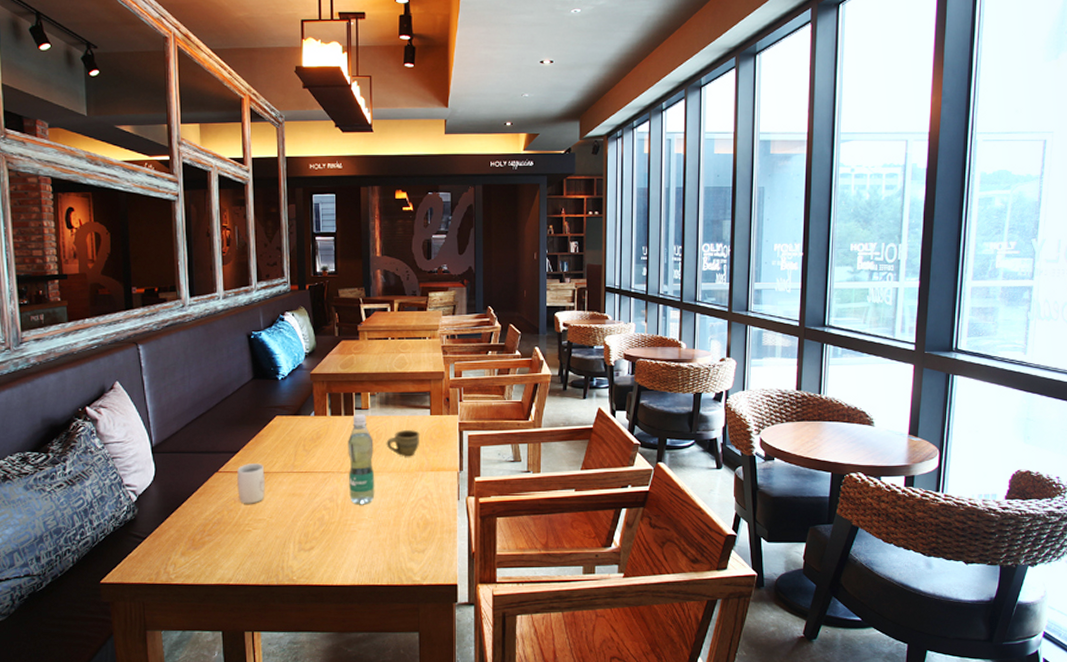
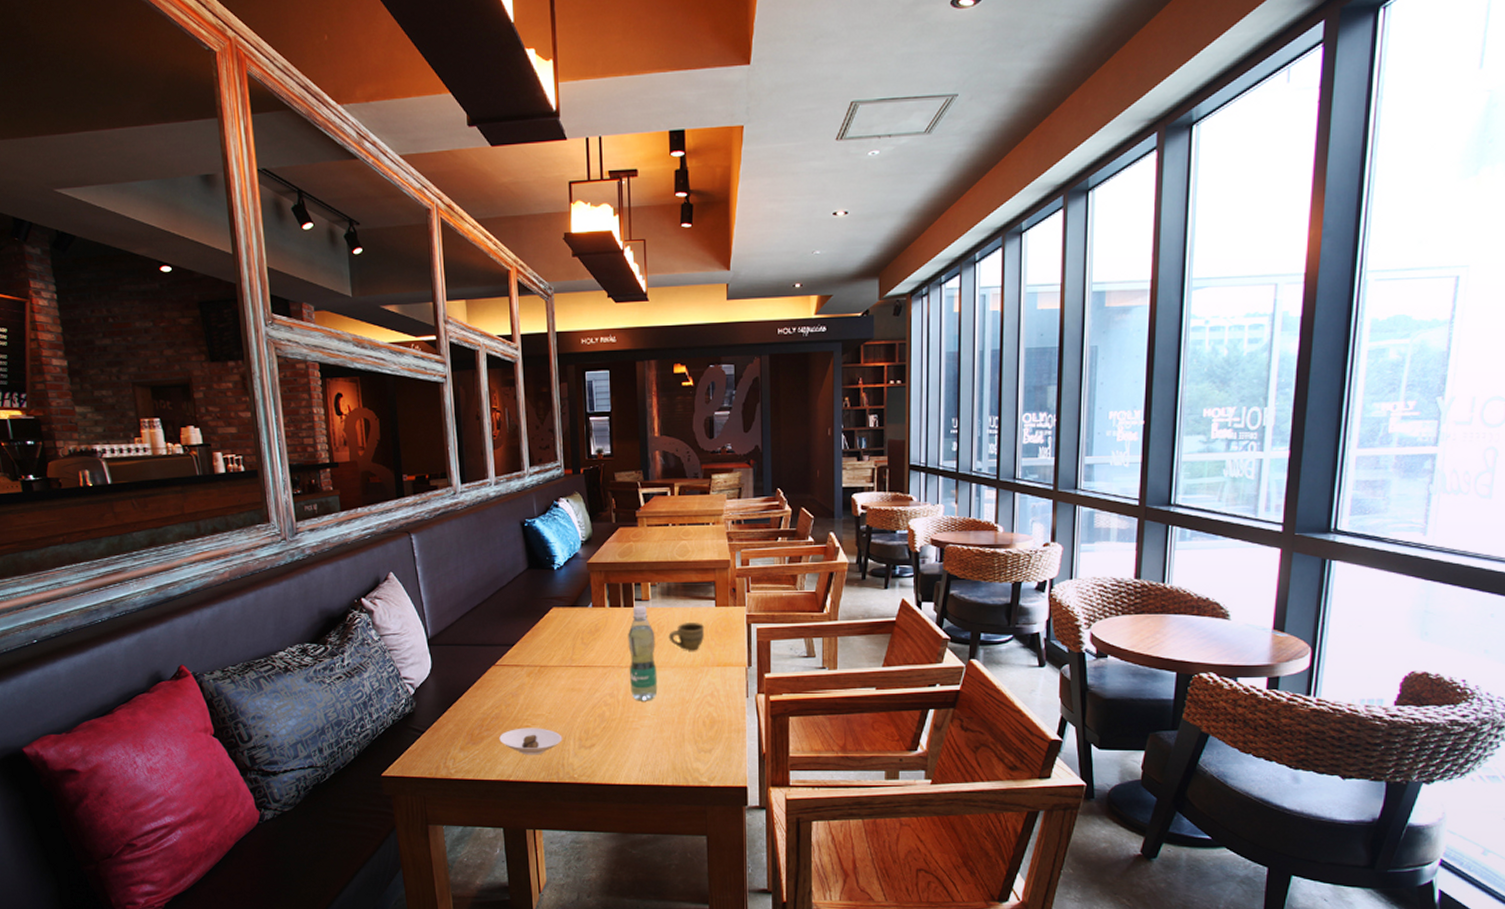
saucer: none [220,532,283,559] -> present [499,728,563,755]
mug: present [236,463,265,504] -> none [513,657,543,699]

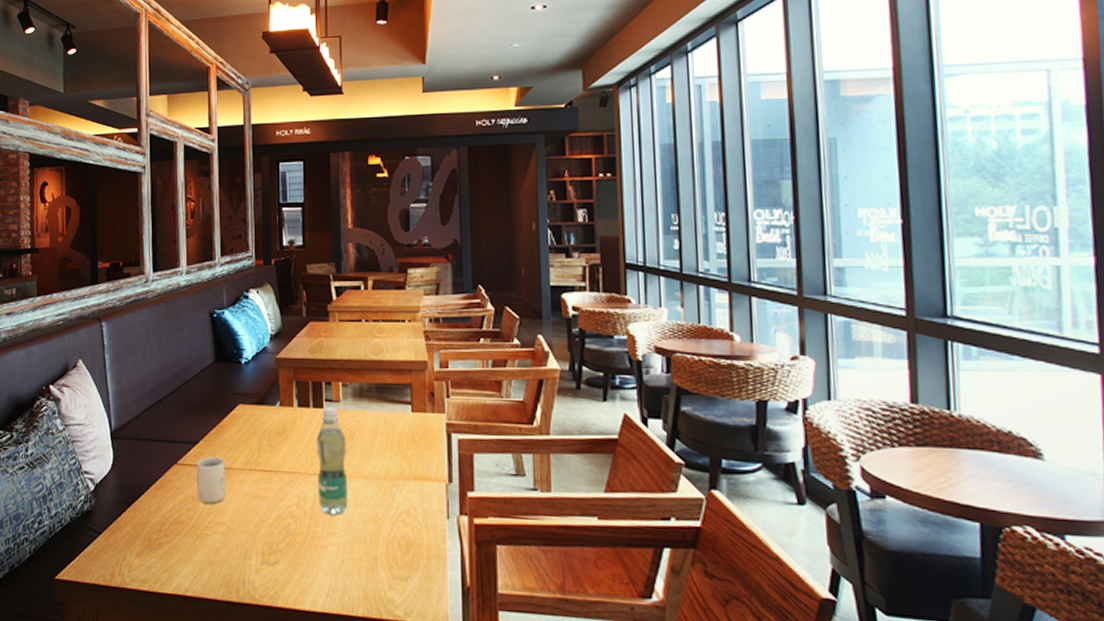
saucer: present [499,728,563,755] -> none [177,536,244,569]
mug: none [513,657,543,699] -> present [195,457,226,504]
cup: present [668,623,705,651] -> none [360,428,400,461]

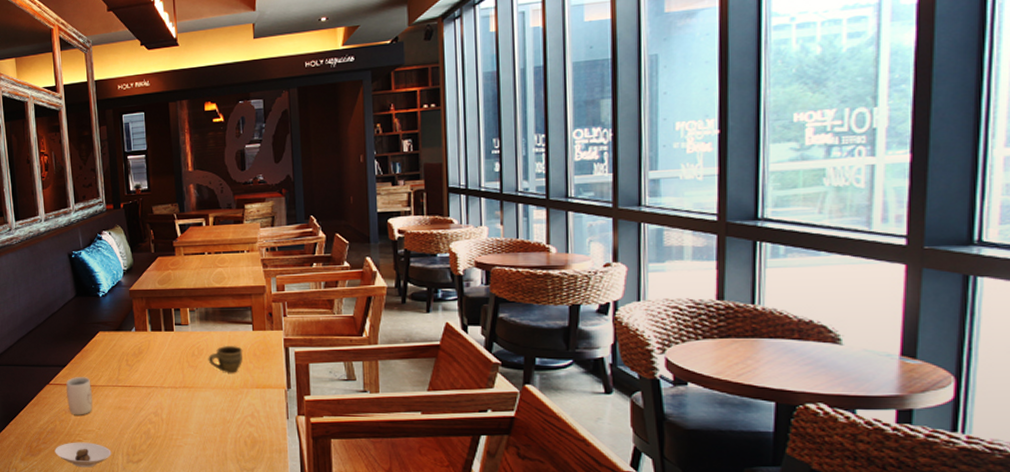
saucer: none [177,536,244,569] -> present [55,442,112,468]
bottle: present [317,406,348,515] -> none [169,329,199,420]
cup: none [360,428,400,461] -> present [208,346,243,373]

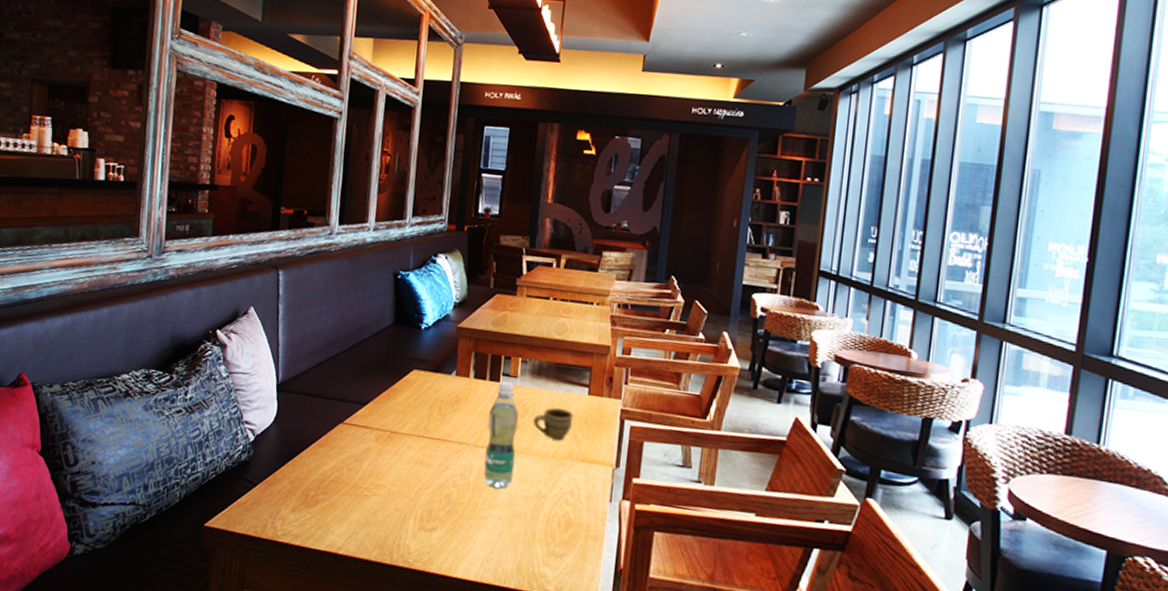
saucer: present [55,442,112,468] -> none [334,496,403,530]
mug: present [66,377,93,415] -> none [361,419,394,466]
bottle: none [169,329,199,420] -> present [483,380,519,489]

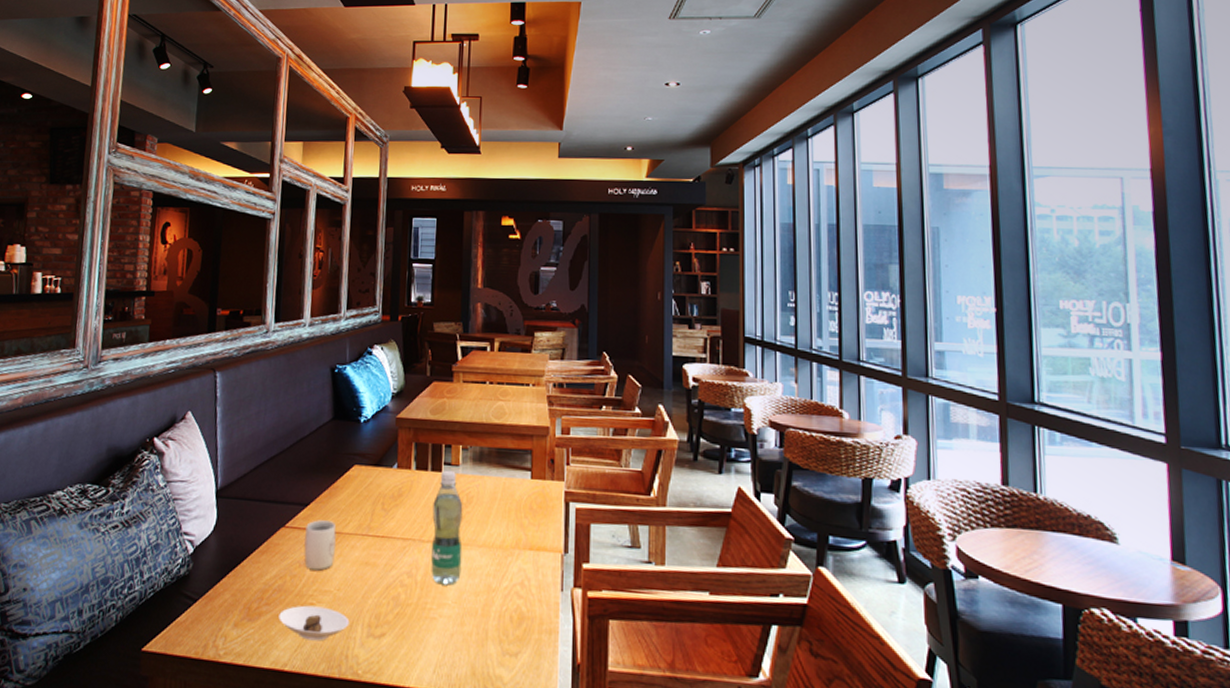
saucer: none [334,496,403,530] -> present [278,605,350,641]
mug: none [361,419,394,466] -> present [303,520,337,571]
cup: present [532,407,574,441] -> none [477,495,518,529]

